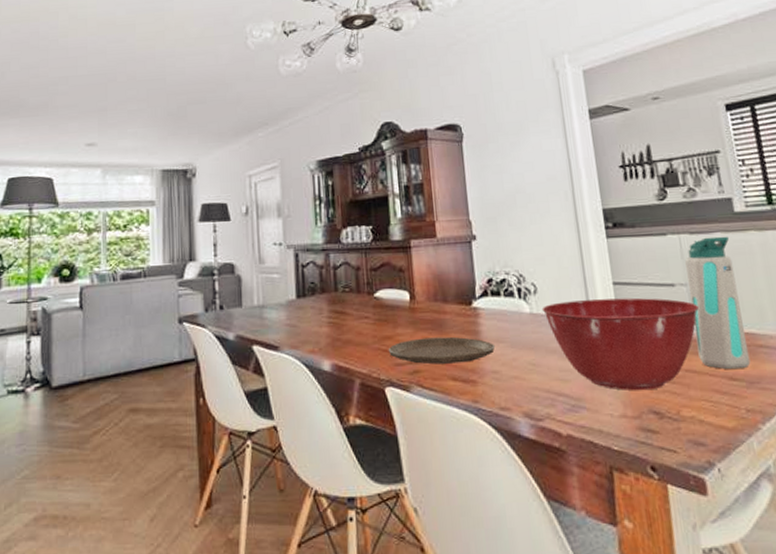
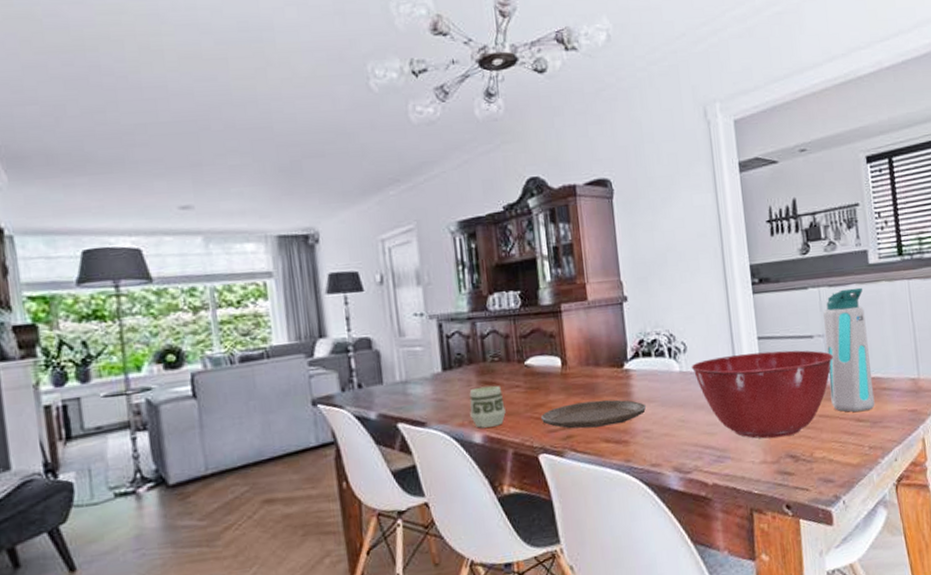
cup: none [320,315,355,356] -> present [469,385,506,428]

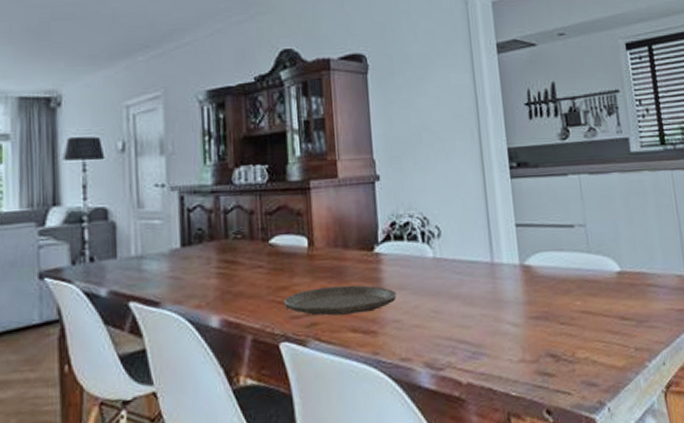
cup: present [469,385,506,428] -> none [207,264,246,311]
mixing bowl: present [691,350,833,439] -> none [445,239,595,335]
water bottle: present [823,287,875,413] -> none [584,176,641,310]

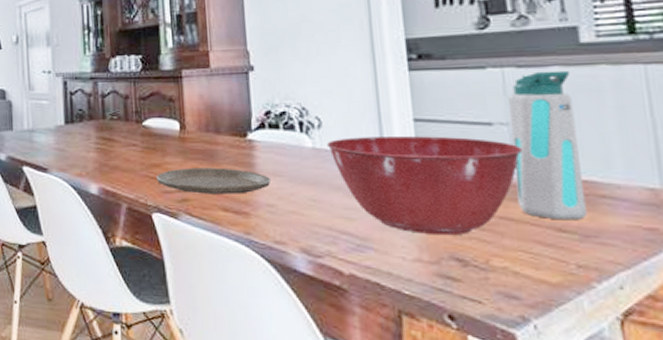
mixing bowl: none [445,239,595,335] -> present [326,136,522,236]
water bottle: none [584,176,641,310] -> present [508,70,588,221]

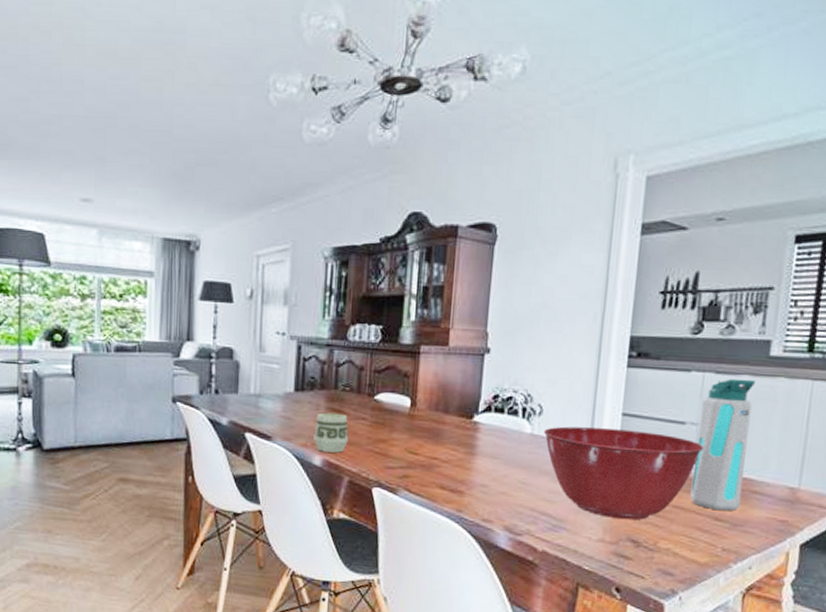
cup: none [87,142,122,180] -> present [314,412,349,453]
plate: present [156,168,272,194] -> none [380,445,489,474]

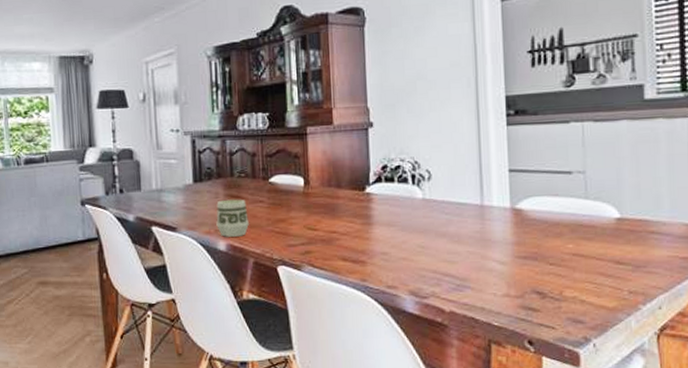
mixing bowl: present [543,426,704,521] -> none [434,184,594,273]
water bottle: present [690,378,755,511] -> none [585,124,640,255]

